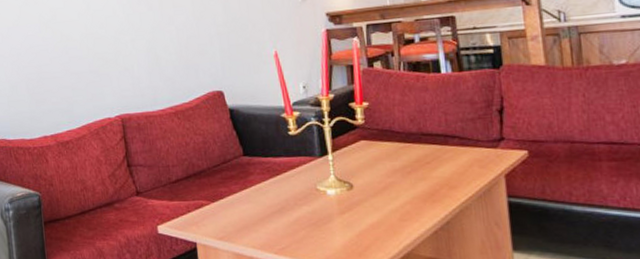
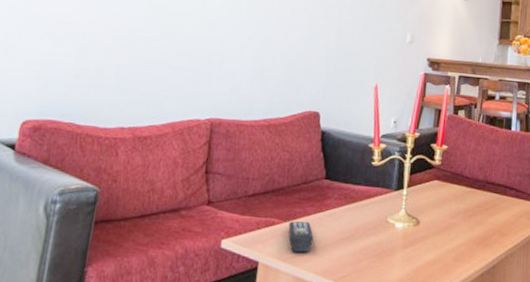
remote control: none [217,200,245,230] -> present [288,221,314,253]

